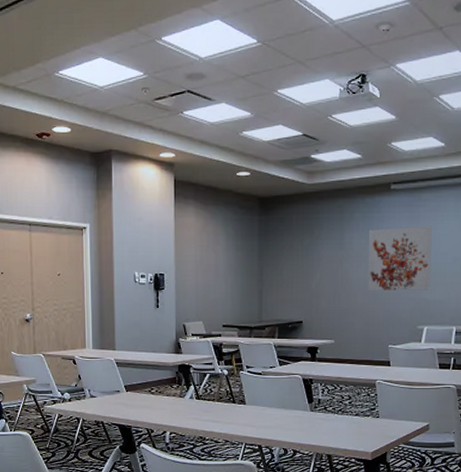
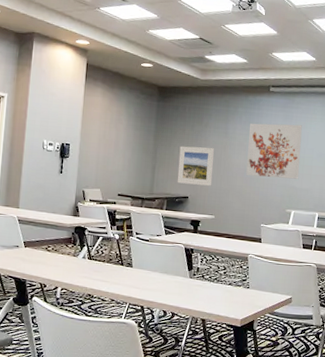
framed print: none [288,262,329,307] -> present [177,146,214,186]

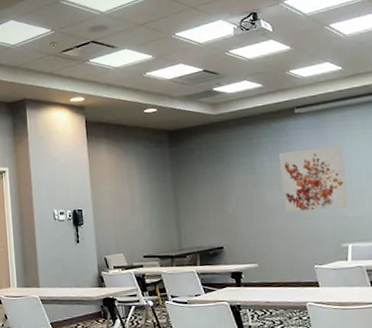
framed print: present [177,146,214,186] -> none [203,187,248,234]

